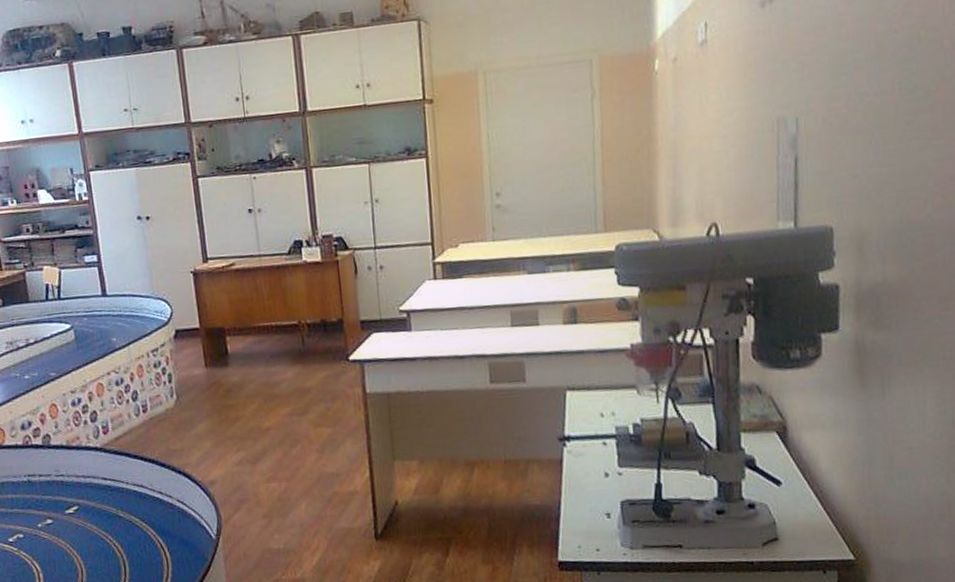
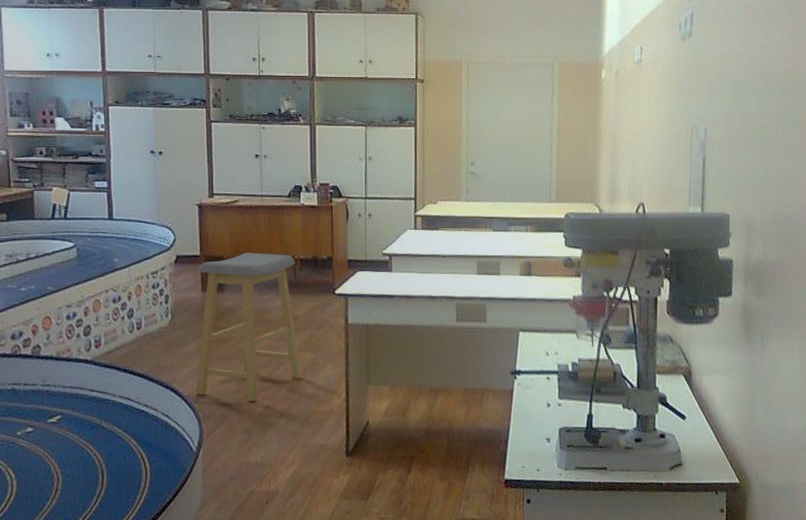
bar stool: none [198,320,320,484] -> present [196,252,302,401]

